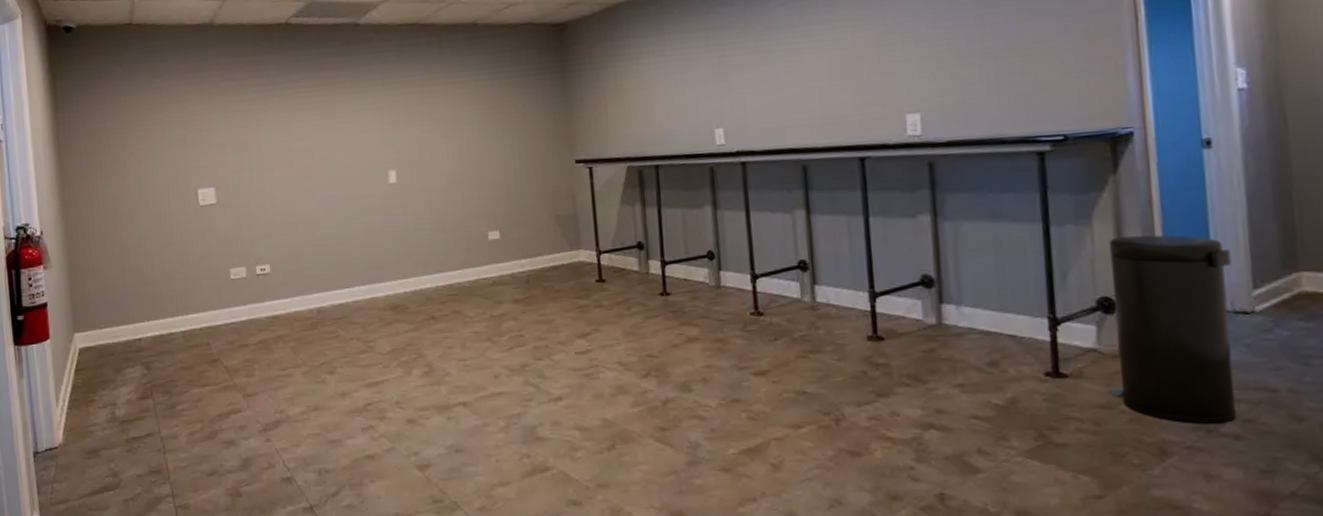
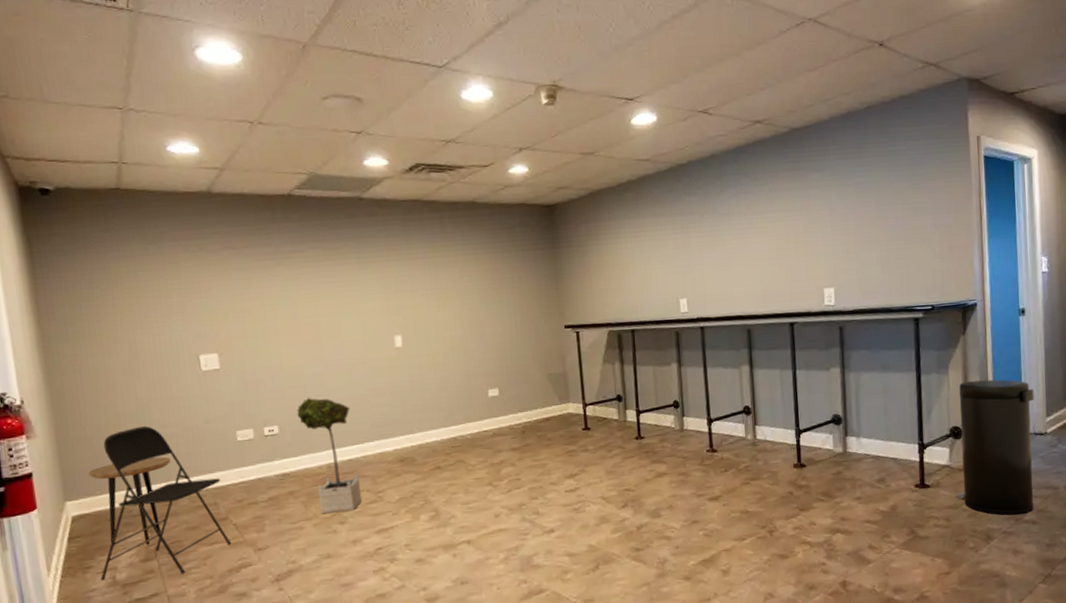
side table: none [95,292,169,383] -> present [88,457,171,545]
folding chair: none [102,260,223,416] -> present [100,425,232,581]
potted tree: none [288,235,352,361] -> present [297,397,363,513]

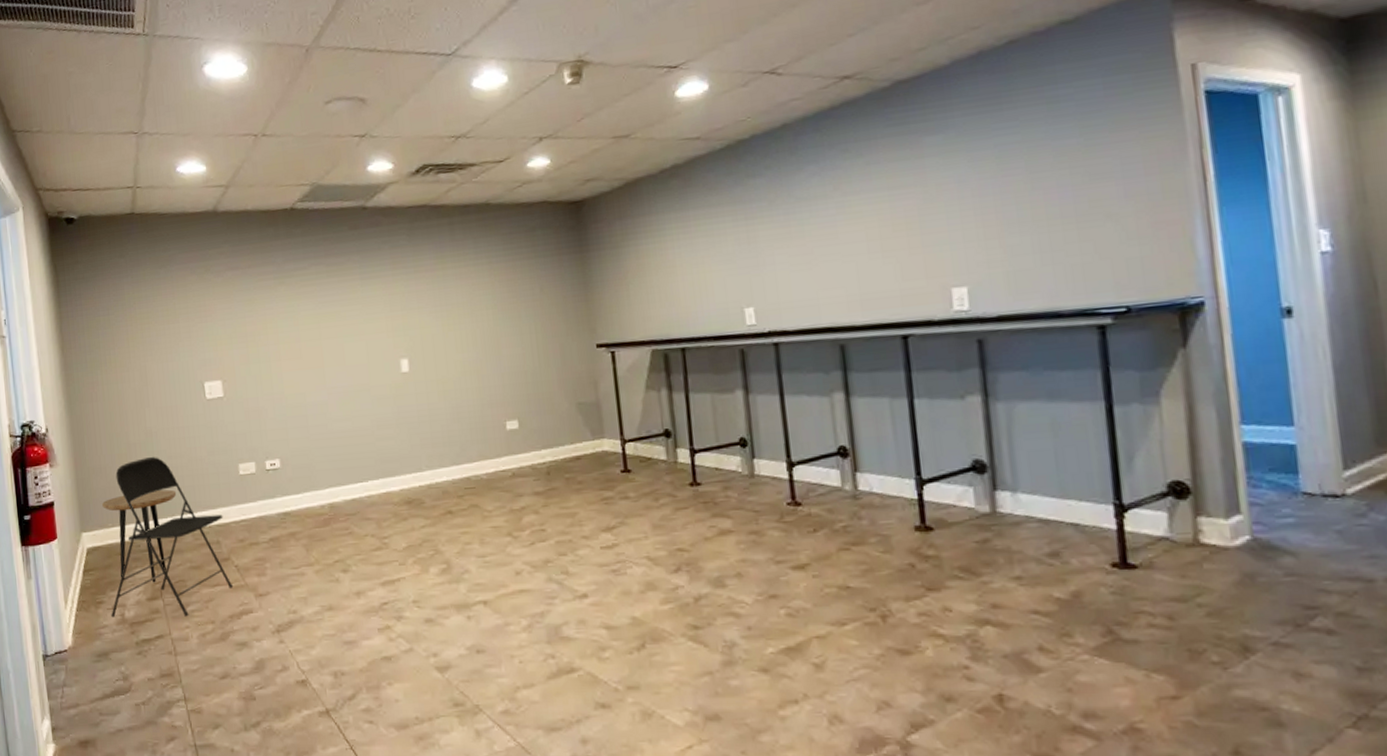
potted tree: present [297,397,363,513] -> none [298,428,367,559]
pedal bin: present [955,379,1034,516] -> none [1180,412,1328,618]

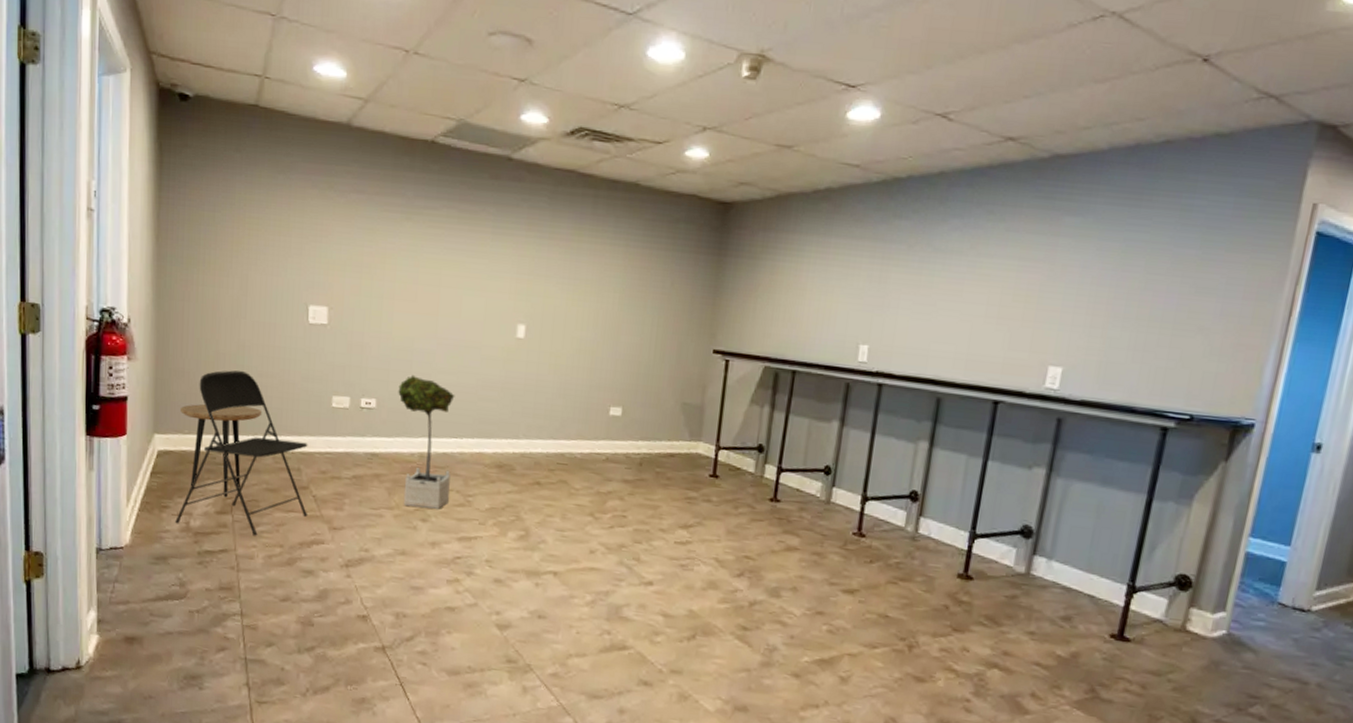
potted tree: none [298,428,367,559] -> present [398,374,455,509]

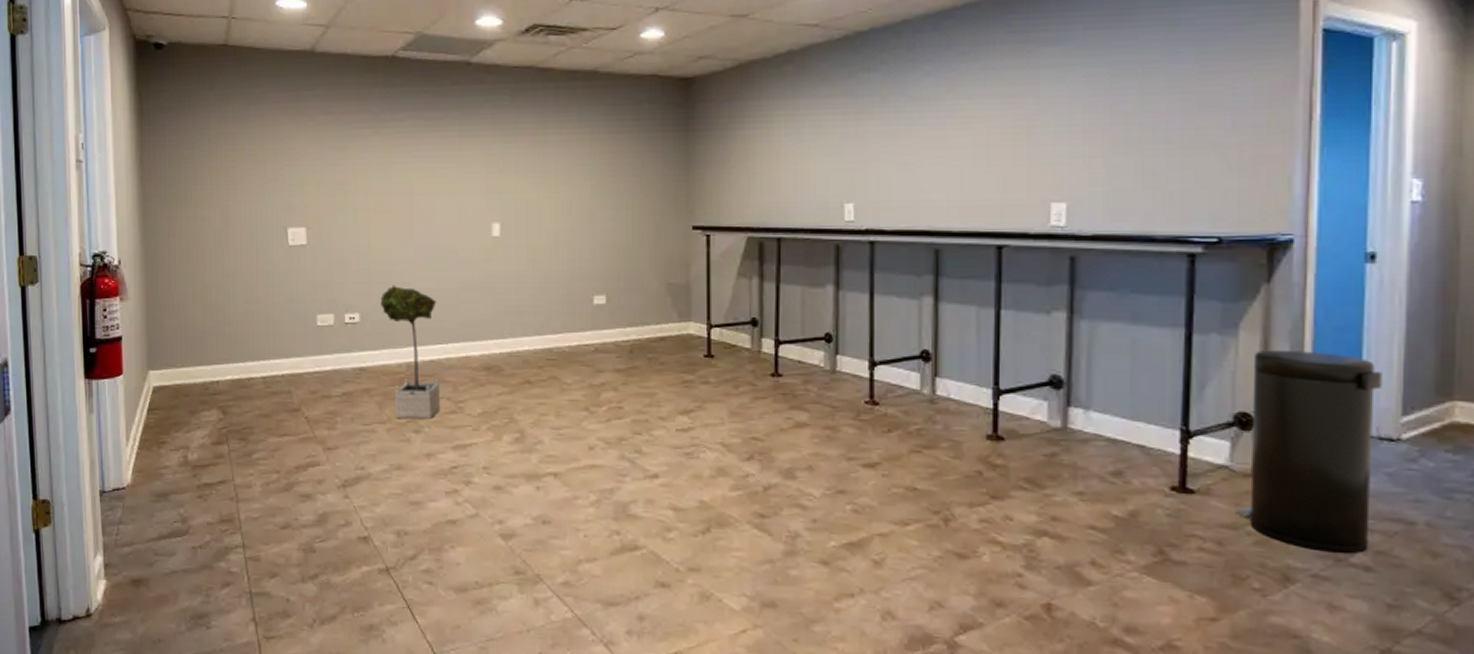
folding chair: present [175,370,308,536] -> none [173,299,302,464]
side table: present [181,403,263,498] -> none [172,334,251,428]
pedal bin: none [1161,521,1307,705] -> present [1236,351,1383,553]

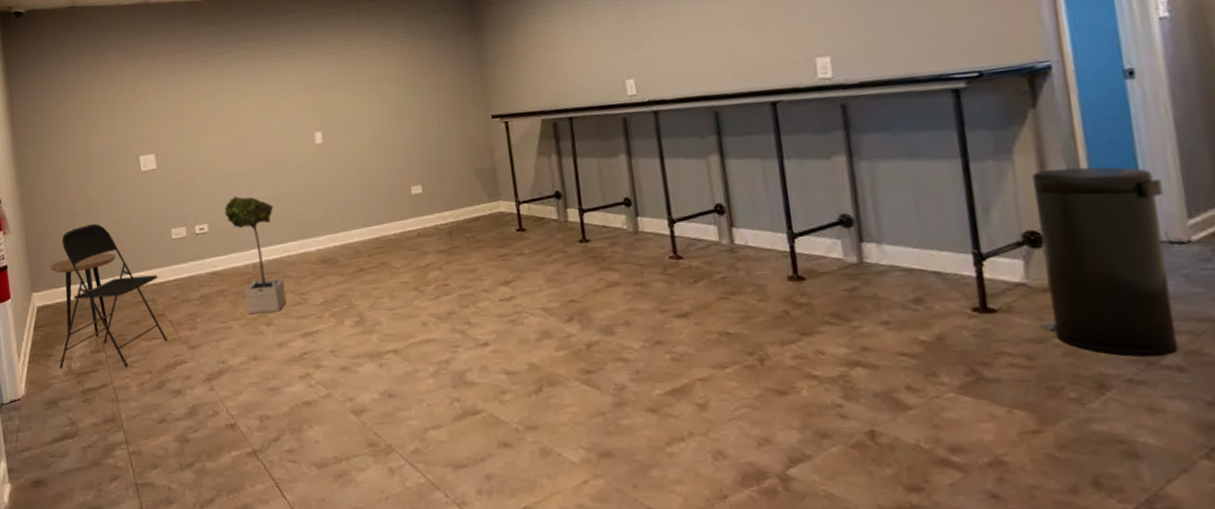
side table: none [172,334,251,428] -> present [50,253,116,338]
folding chair: none [173,299,302,464] -> present [59,223,168,369]

